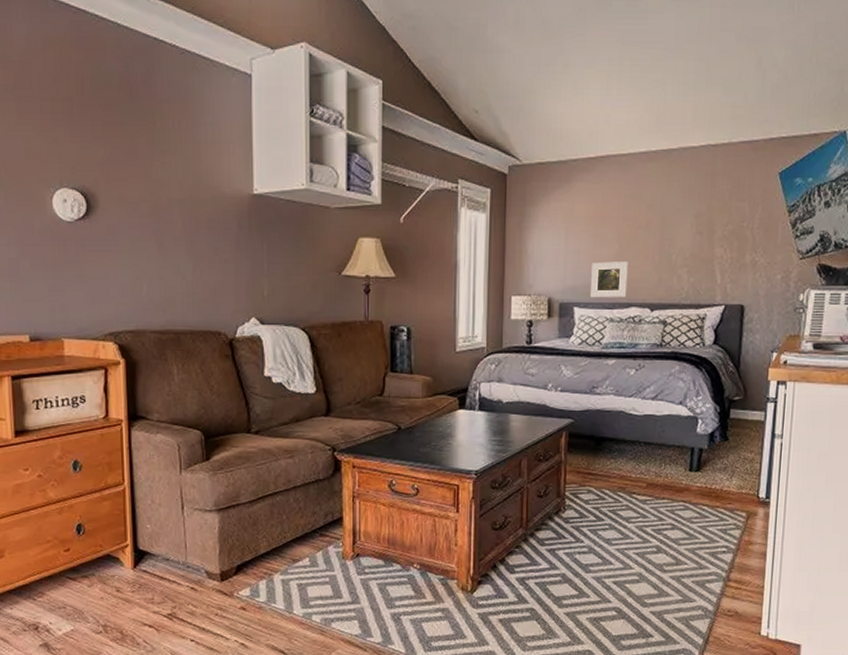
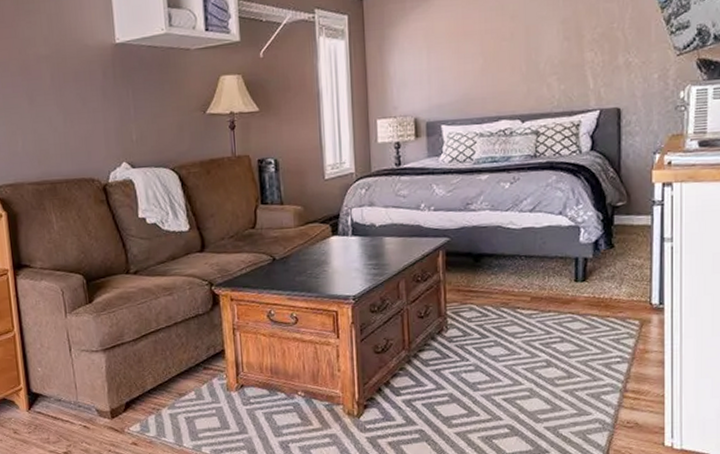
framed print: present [591,261,628,297] -> none [457,75,495,114]

